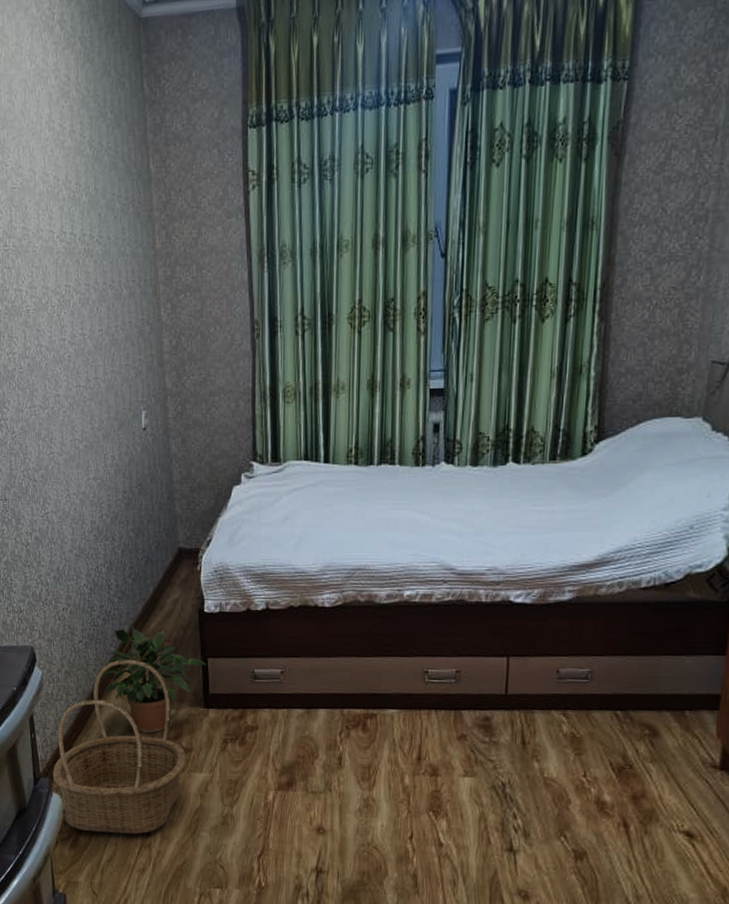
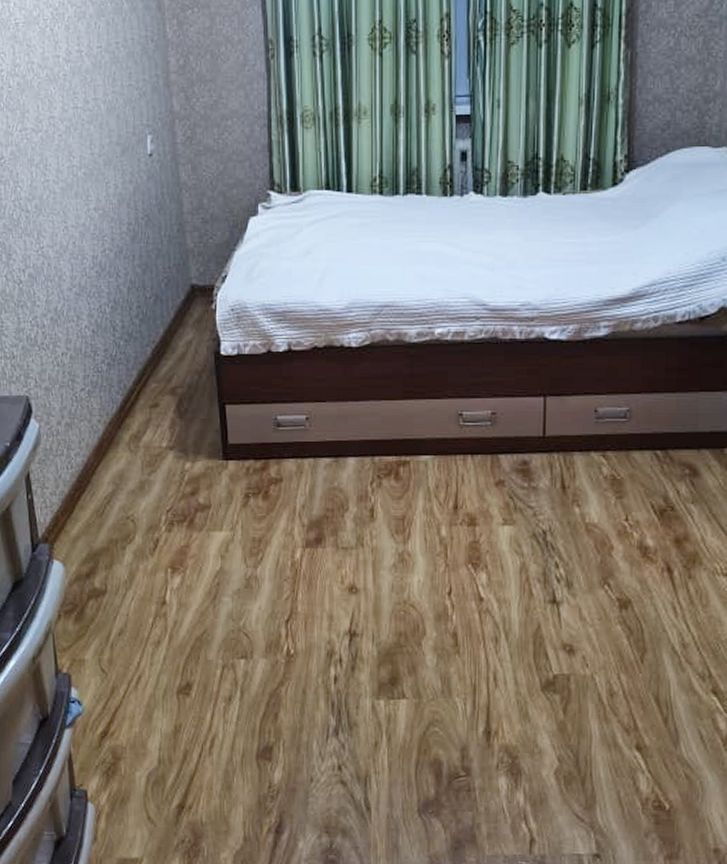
basket: present [52,659,186,834] -> none [53,409,204,603]
potted plant: present [100,626,207,734] -> none [106,371,225,490]

